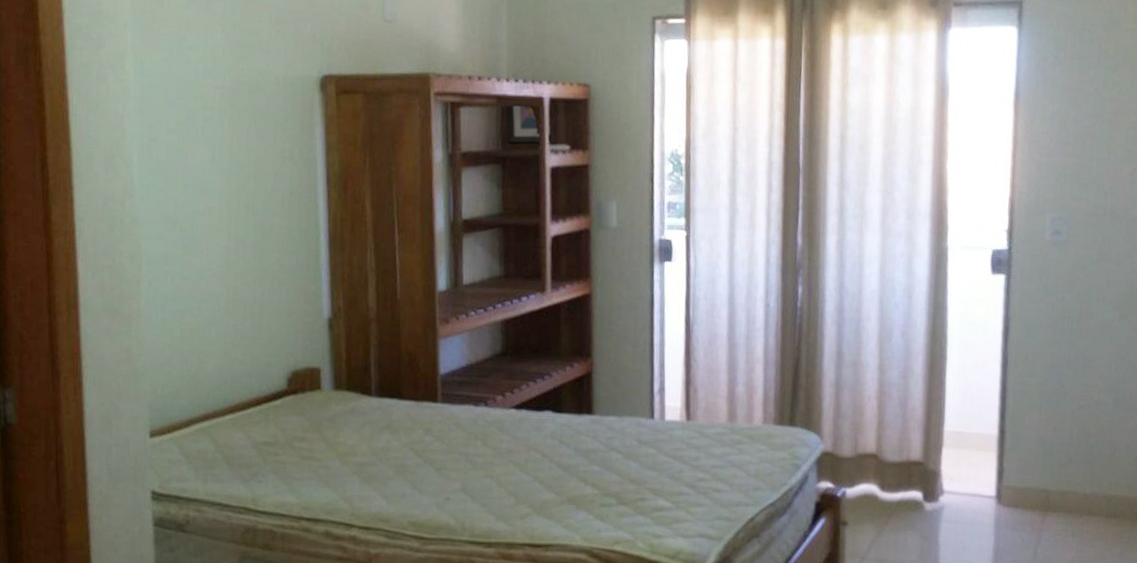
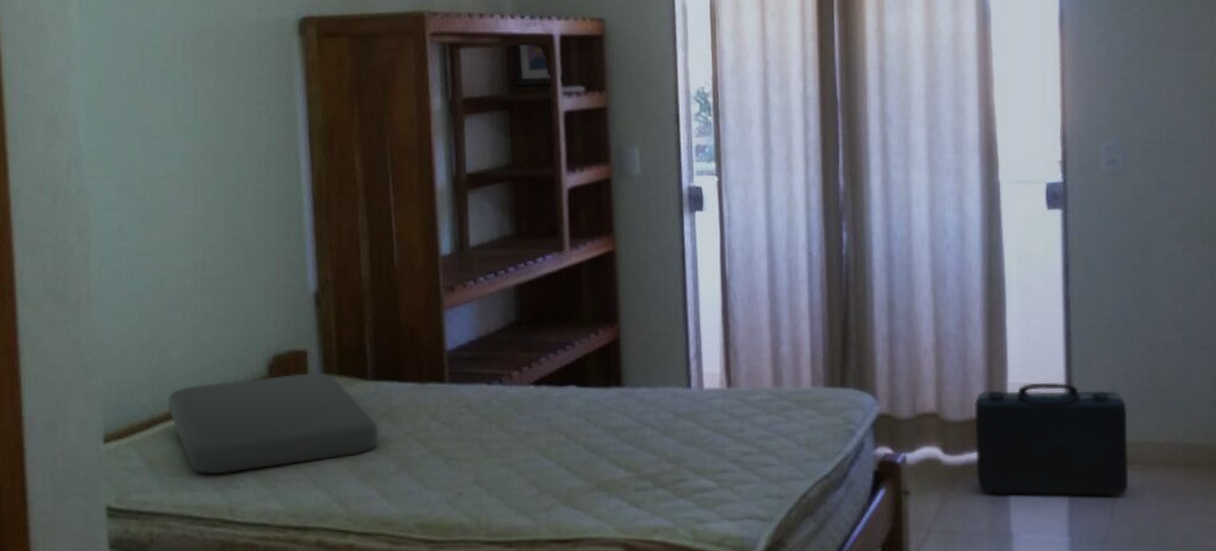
cushion: none [203,386,380,469] -> present [167,371,380,474]
suitcase: none [909,431,1056,540] -> present [973,382,1129,498]

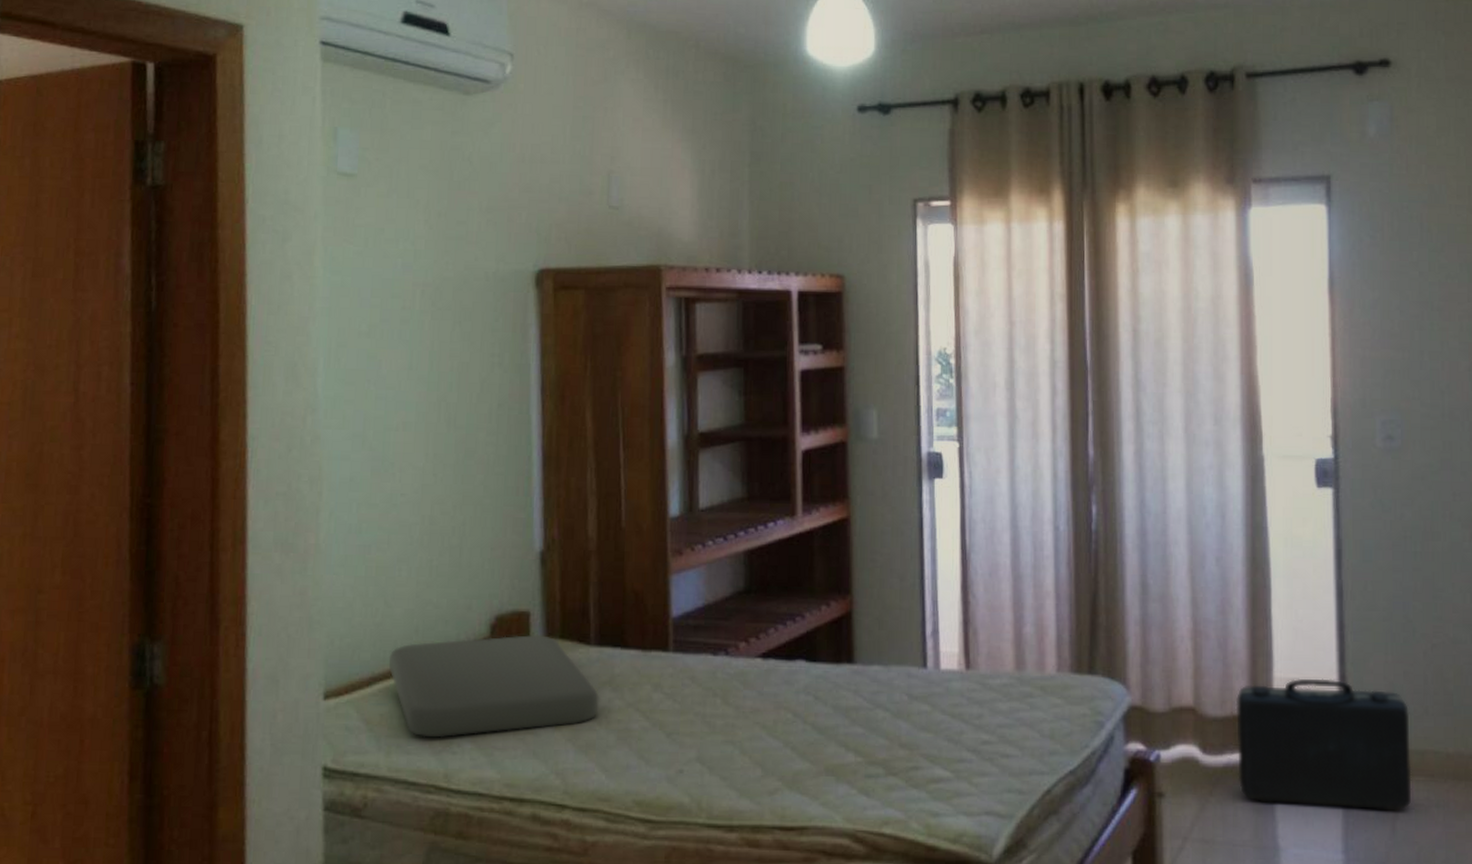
picture frame: present [511,39,566,88] -> none [747,295,802,345]

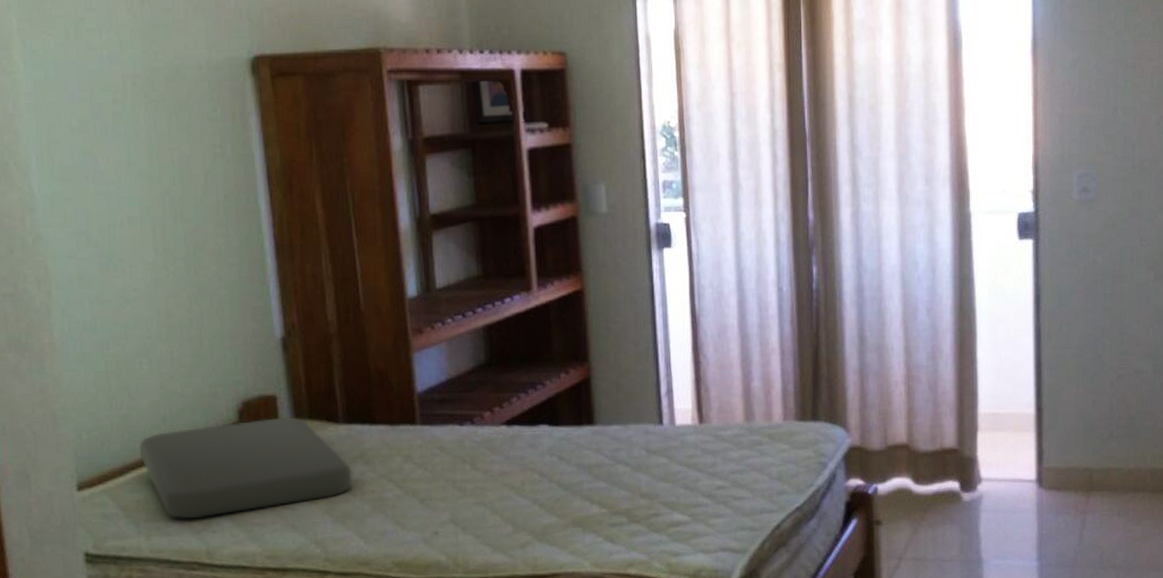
picture frame: none [747,295,802,345] -> present [470,74,528,126]
suitcase: present [1235,678,1412,812] -> none [944,411,1098,524]

